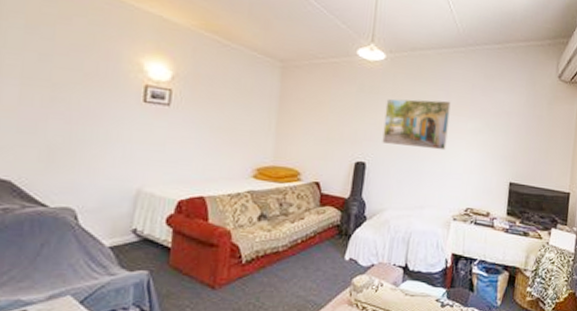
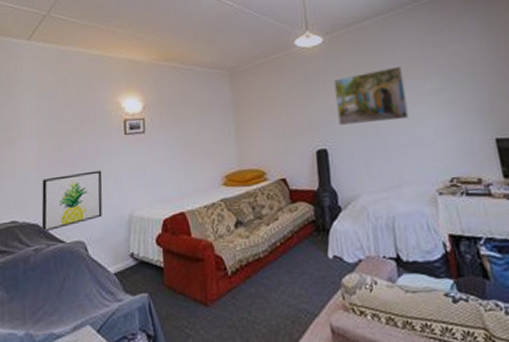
wall art: none [15,130,108,192] -> present [41,170,102,233]

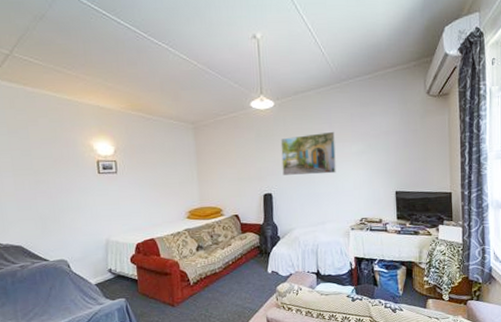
wall art: present [41,170,102,233] -> none [21,203,82,253]

